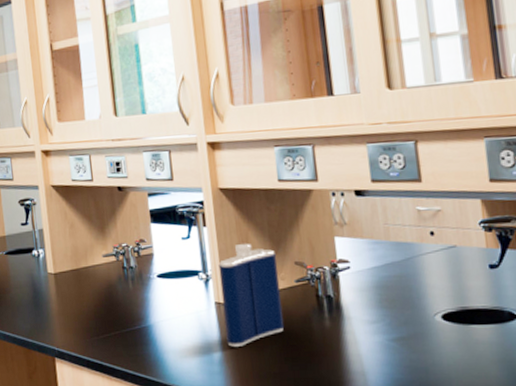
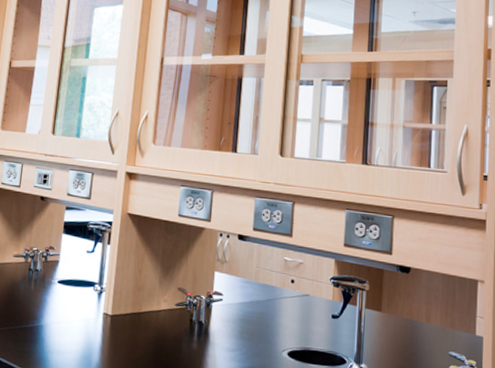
flask: present [218,243,285,347] -> none [106,264,164,356]

